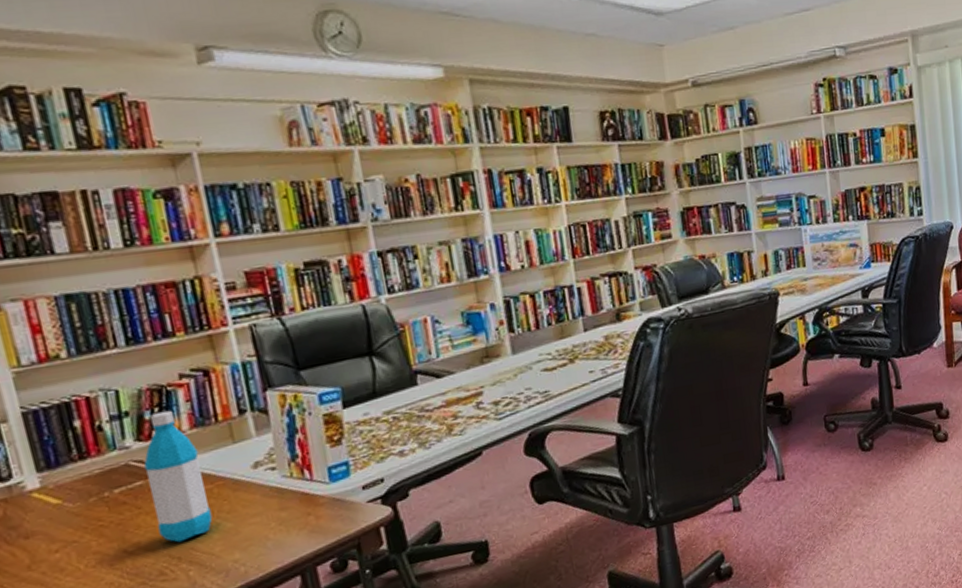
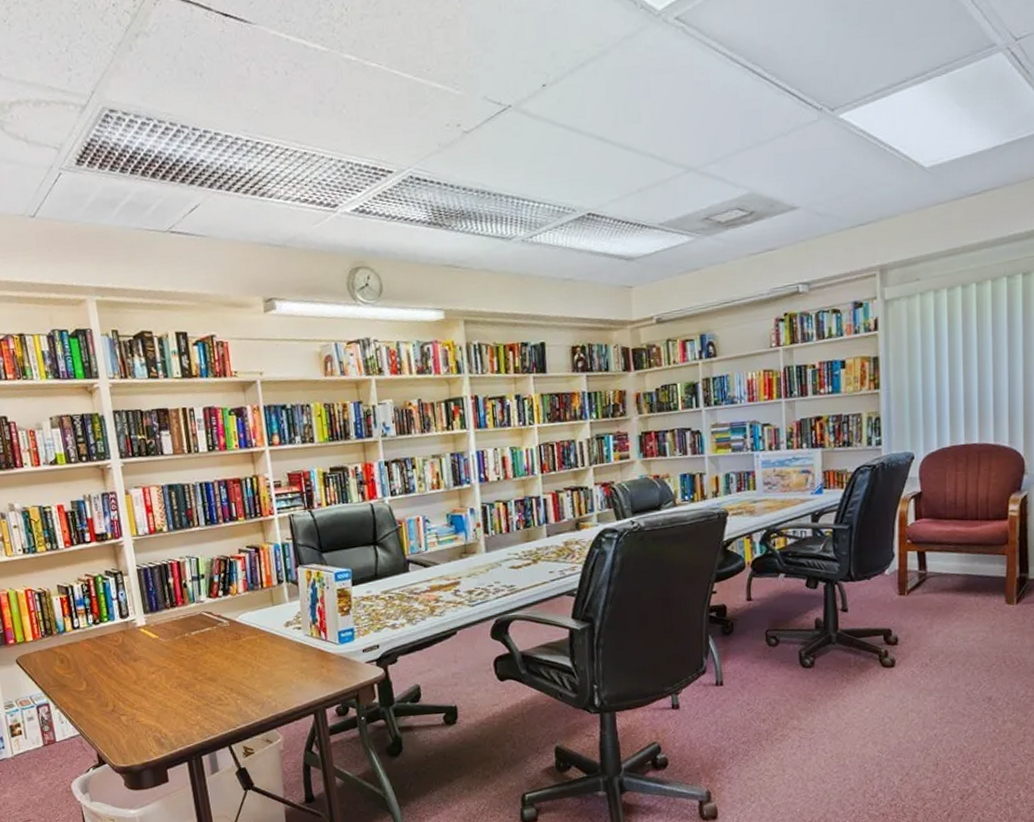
water bottle: present [143,410,213,543] -> none [211,576,255,677]

